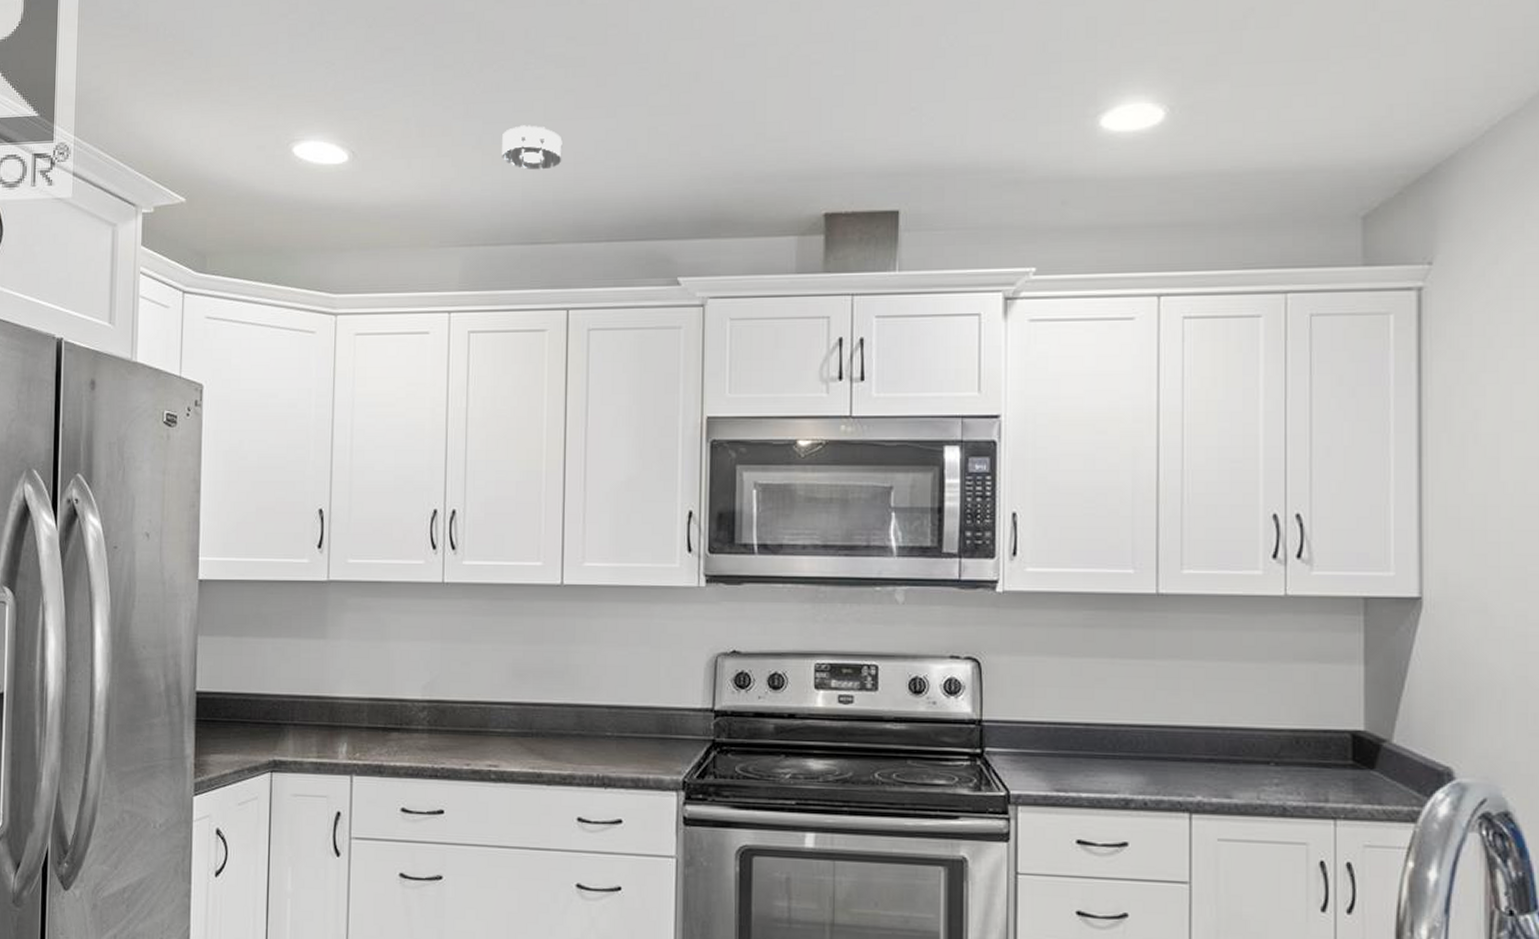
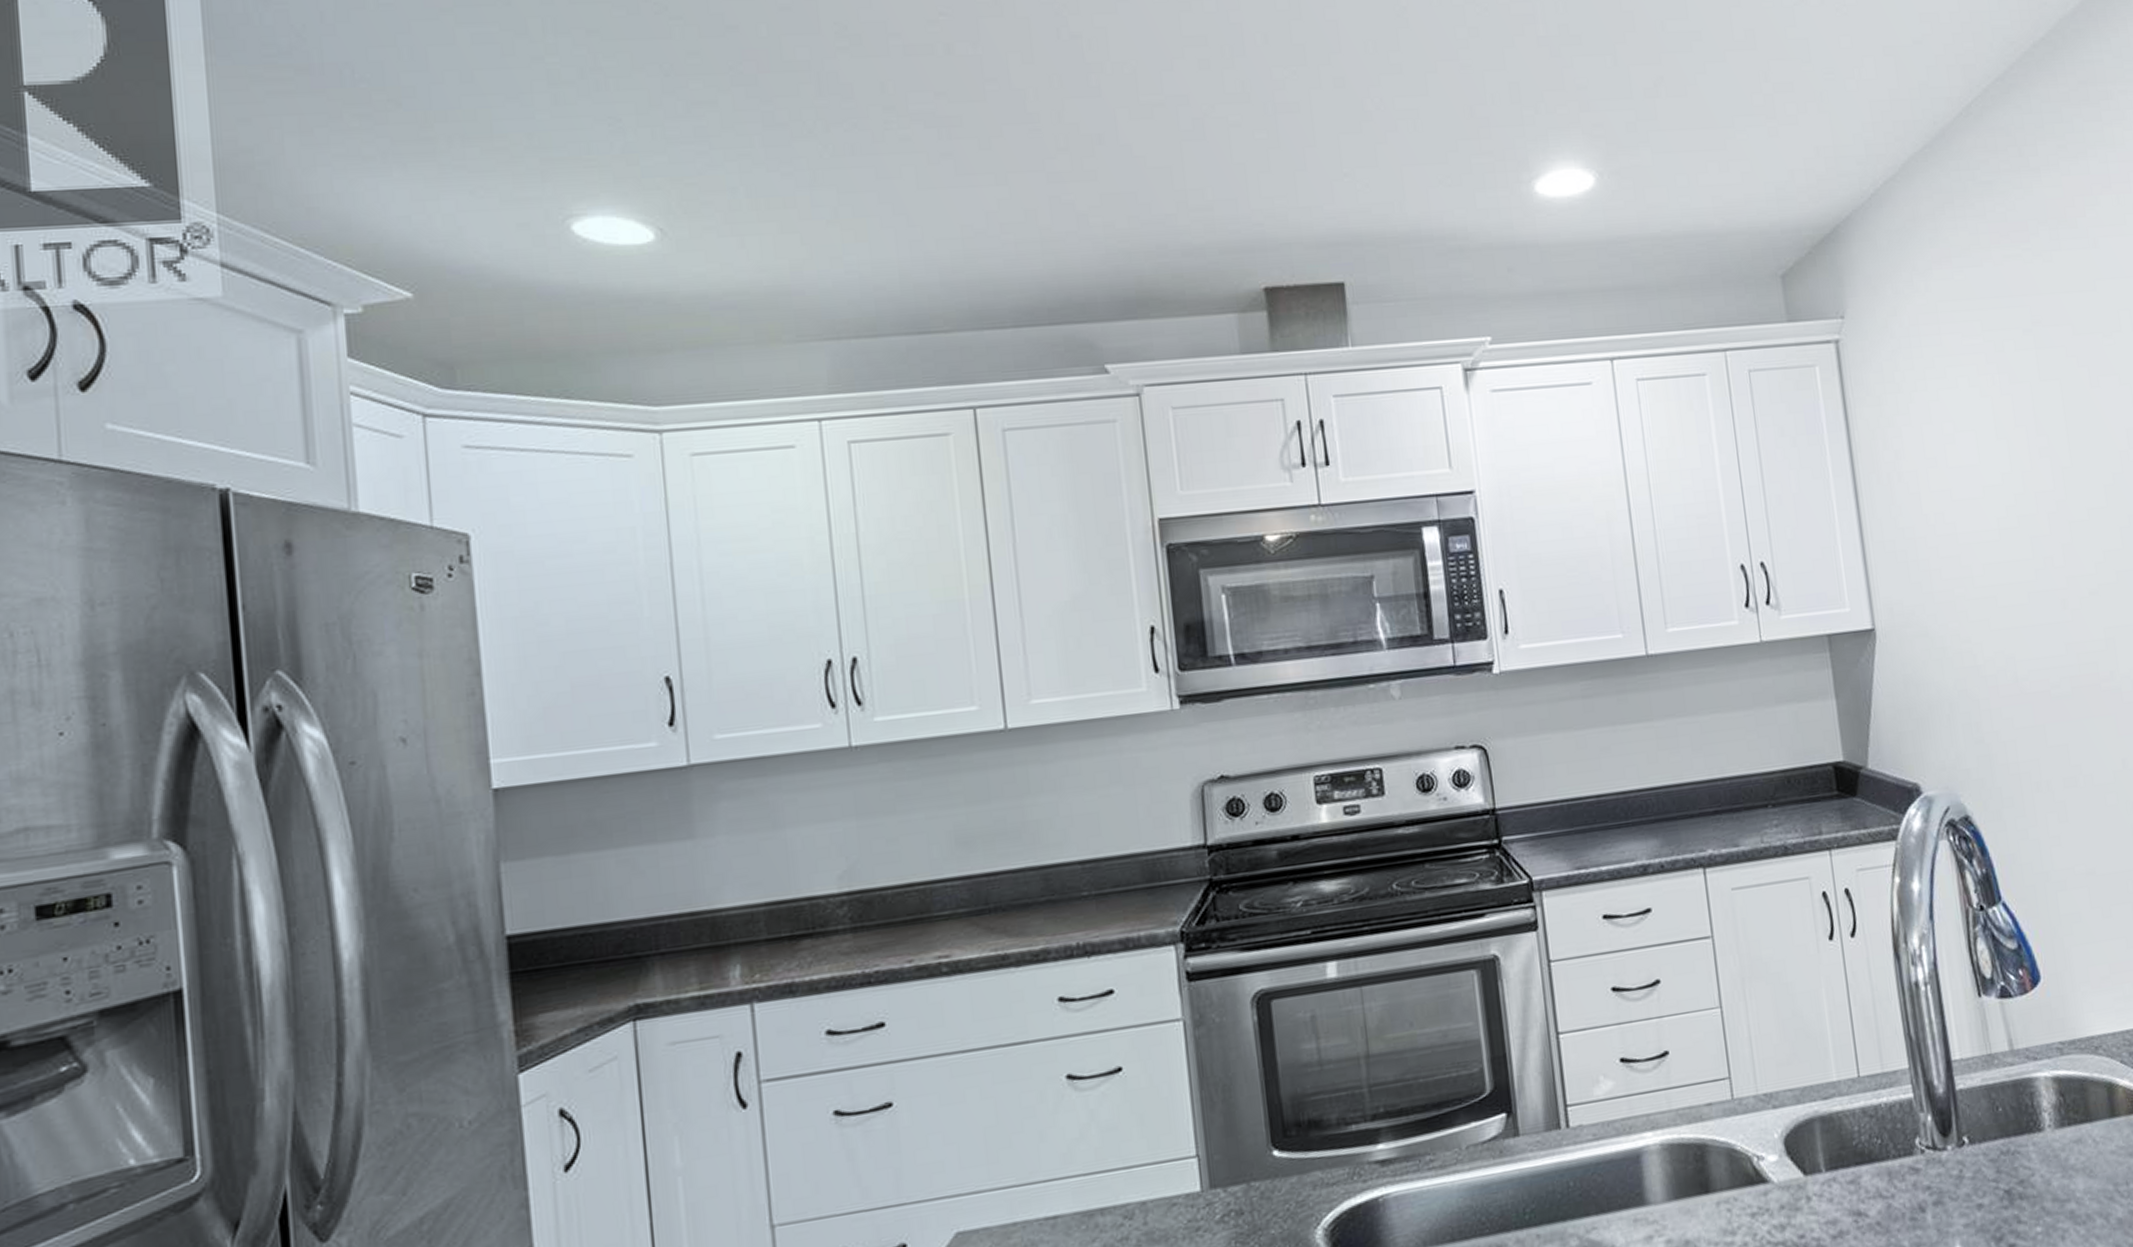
smoke detector: present [502,125,563,170] -> none [865,194,946,248]

